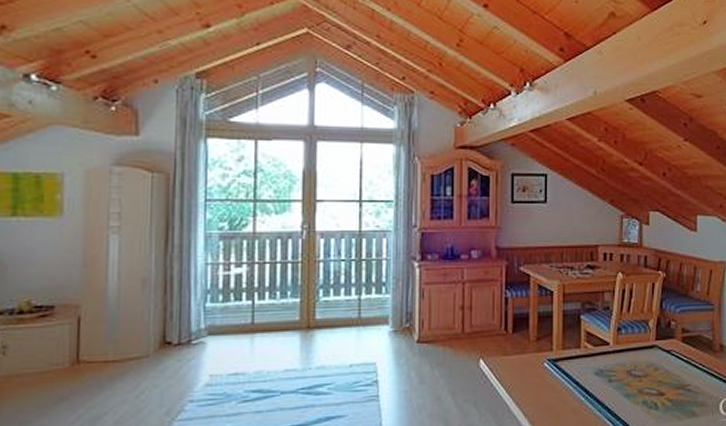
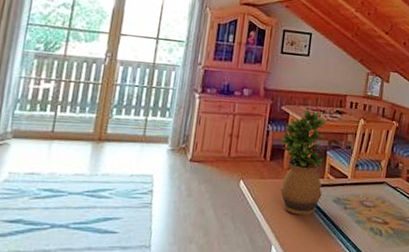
potted plant: none [521,267,580,394] -> present [279,109,327,215]

